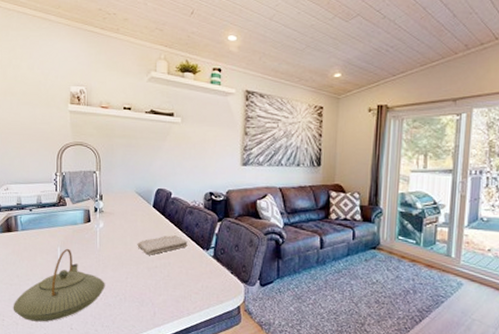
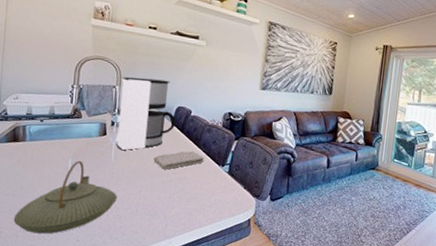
coffee maker: none [101,161,156,237] -> present [117,77,176,151]

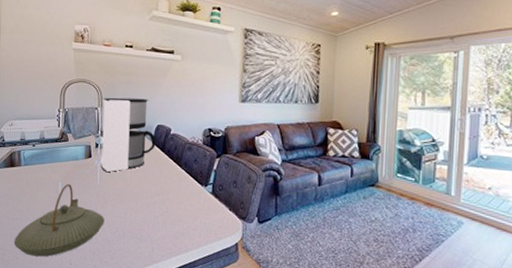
washcloth: present [153,151,204,170] -> none [136,171,187,191]

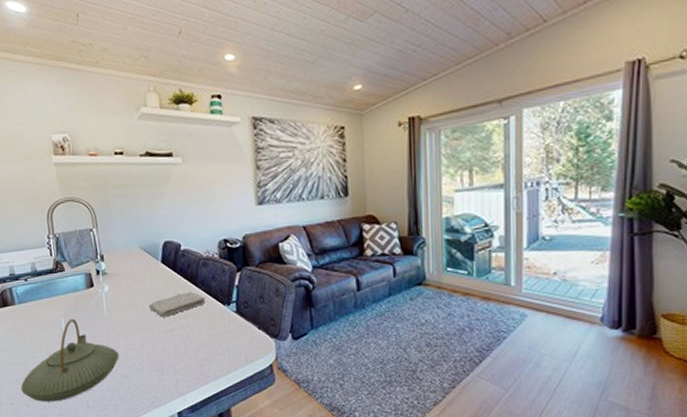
coffee maker: present [101,97,156,173] -> none [96,212,166,302]
washcloth: none [136,171,187,191] -> present [149,292,206,317]

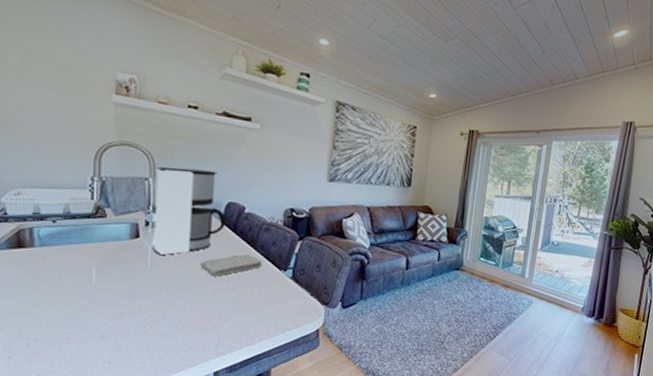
teapot: present [21,318,119,402] -> none [24,268,157,357]
coffee maker: none [96,212,166,302] -> present [153,167,226,256]

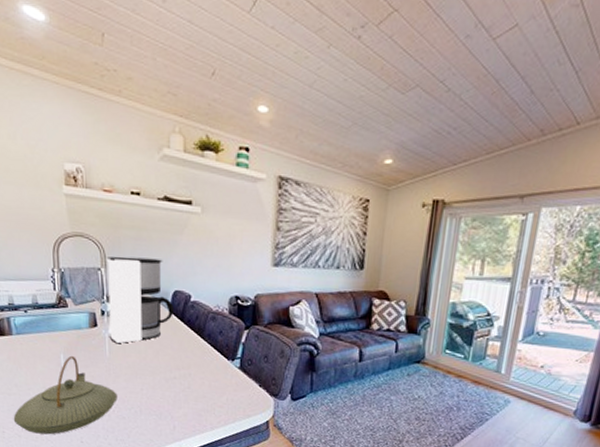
teapot: none [24,268,157,357] -> present [13,355,118,435]
washcloth: present [200,254,263,277] -> none [152,343,210,365]

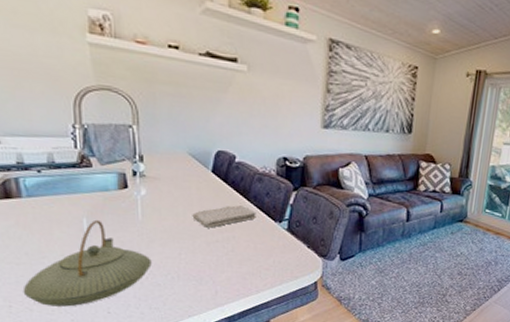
coffee maker: present [106,256,173,344] -> none [138,113,216,207]
washcloth: none [152,343,210,365] -> present [192,205,256,228]

